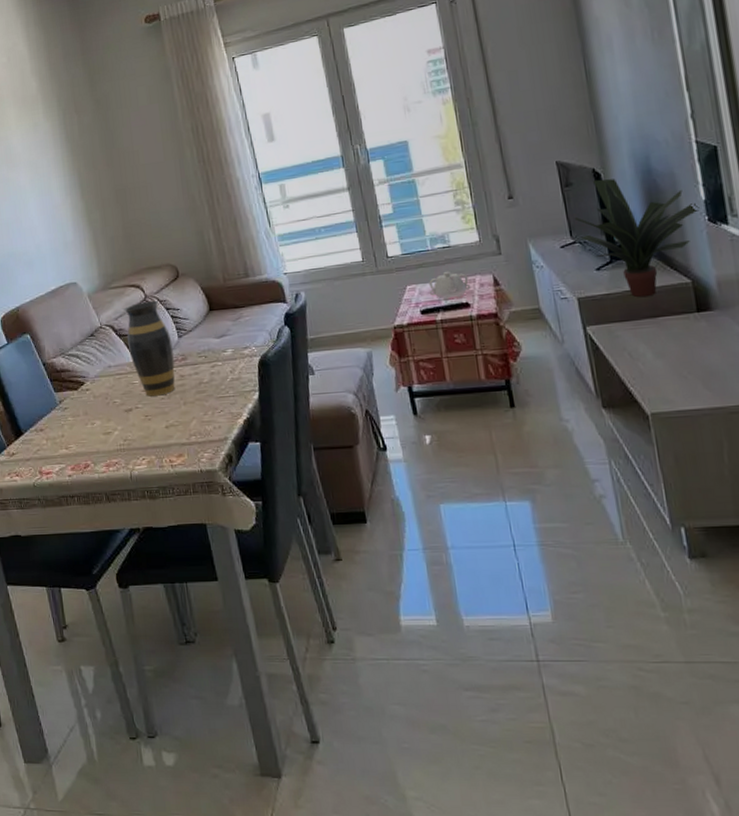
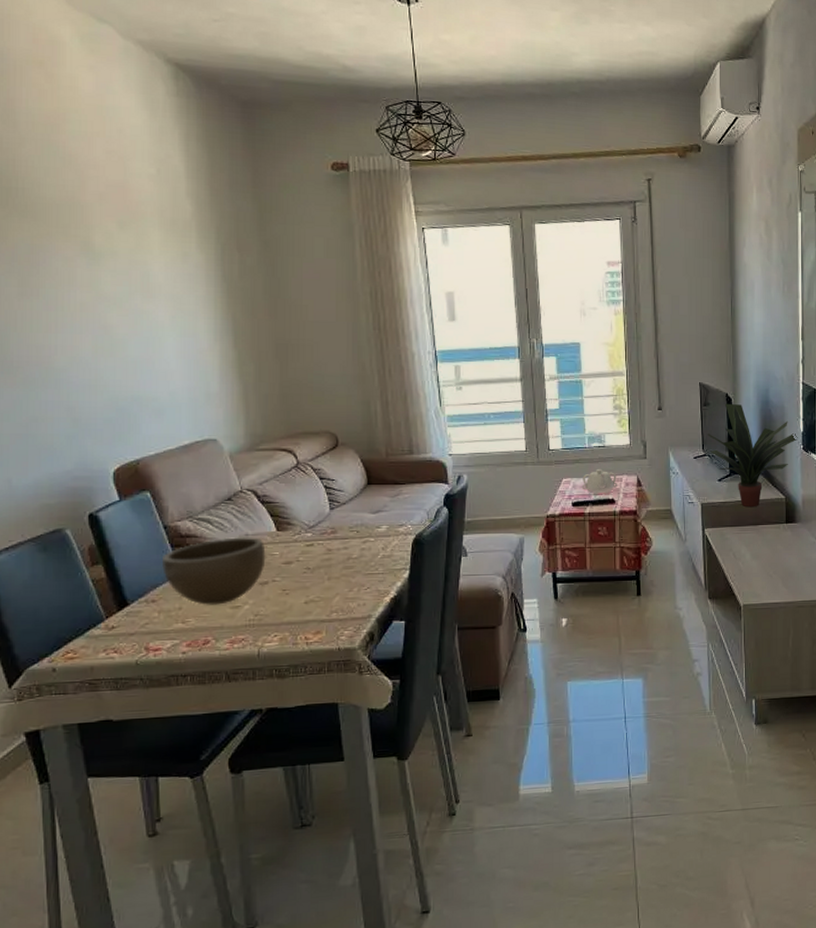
bowl: none [44,368,128,432] -> present [162,537,266,605]
vase: present [124,300,175,397] -> none [270,468,322,570]

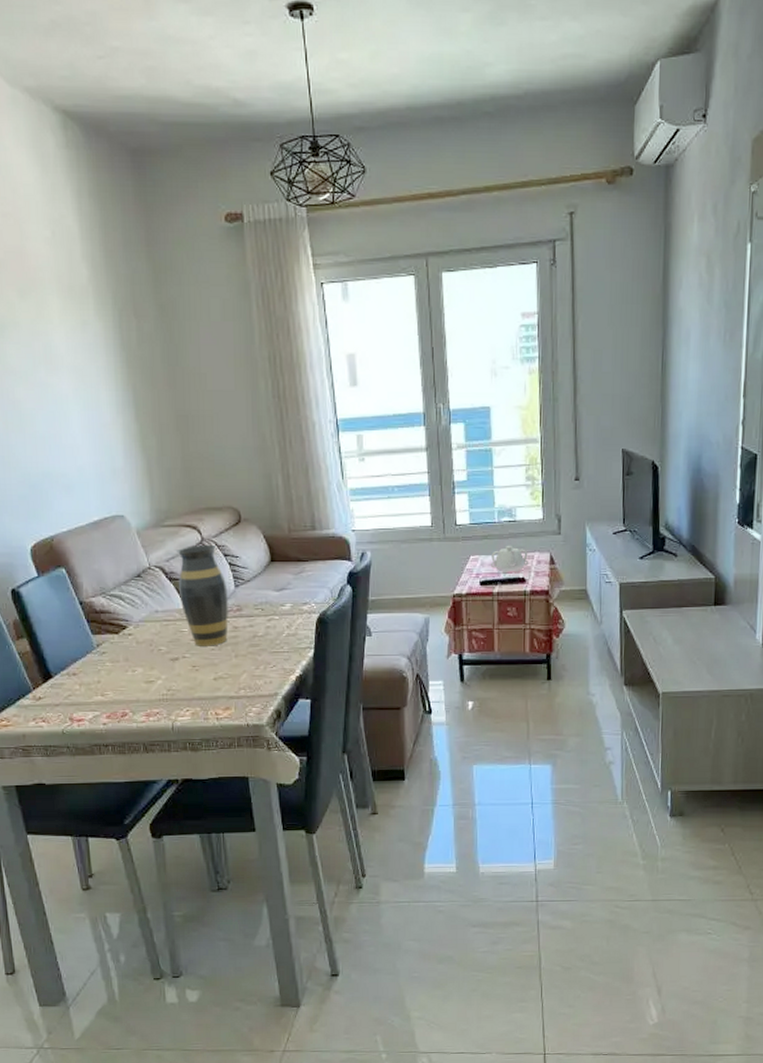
bowl: present [162,537,266,605] -> none [80,614,176,679]
vase: none [270,468,322,570] -> present [177,544,229,646]
potted plant: present [707,403,798,508] -> none [629,472,733,588]

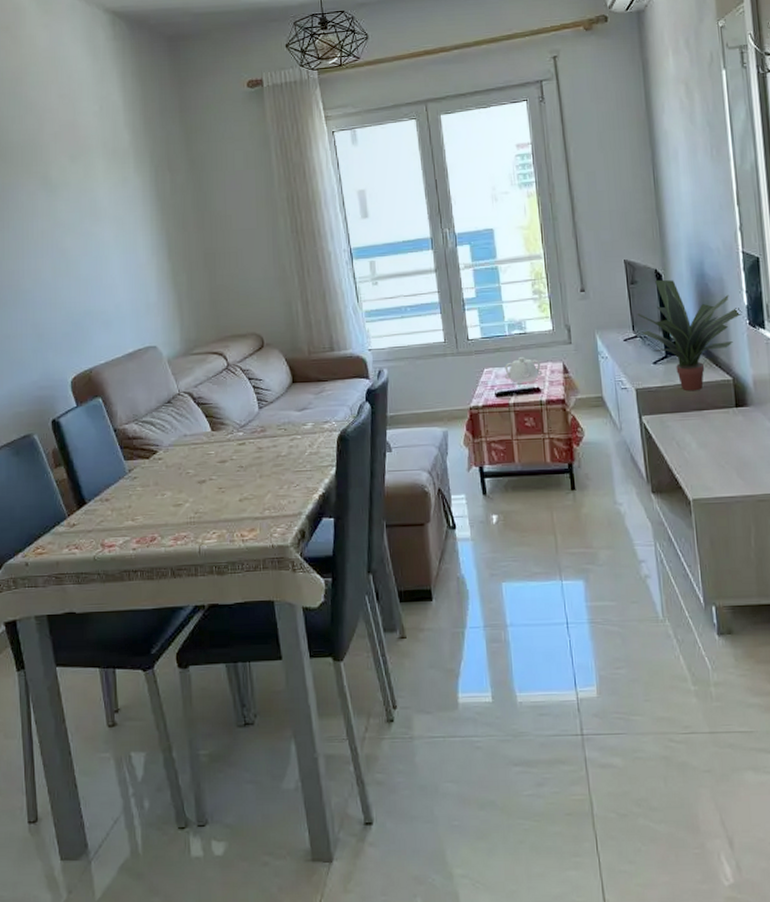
vase: present [177,544,229,646] -> none [204,369,253,468]
potted plant: none [629,472,733,588] -> present [637,279,742,391]

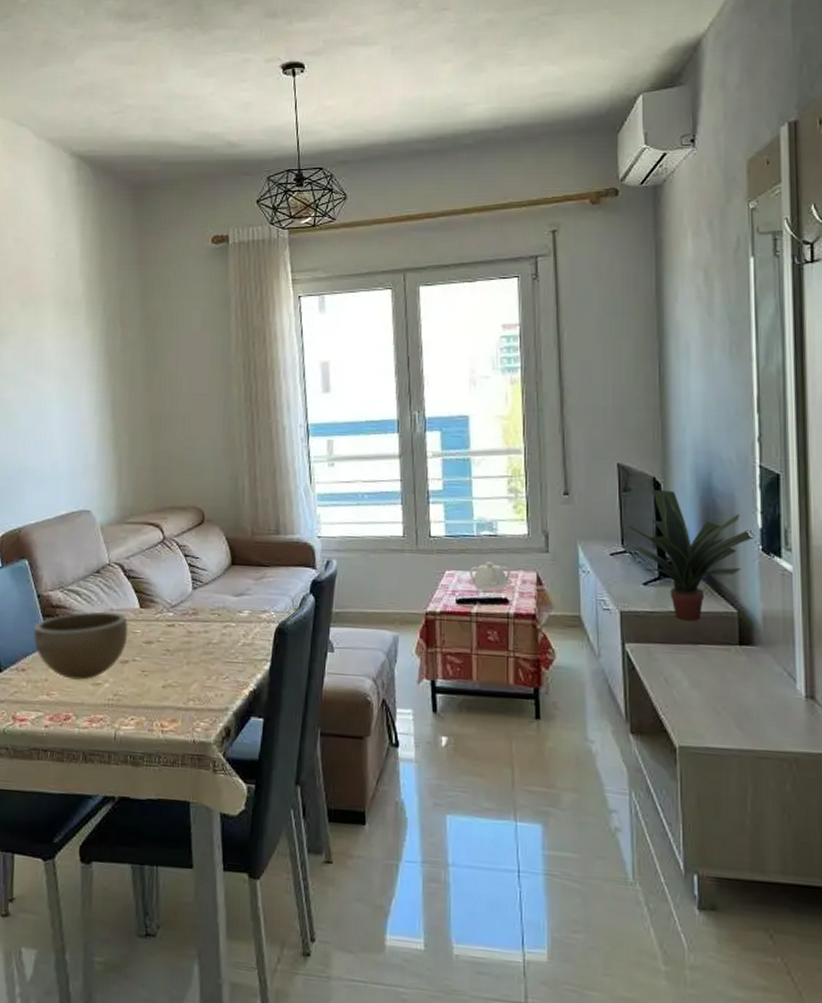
bowl: none [114,437,203,504] -> present [33,611,128,680]

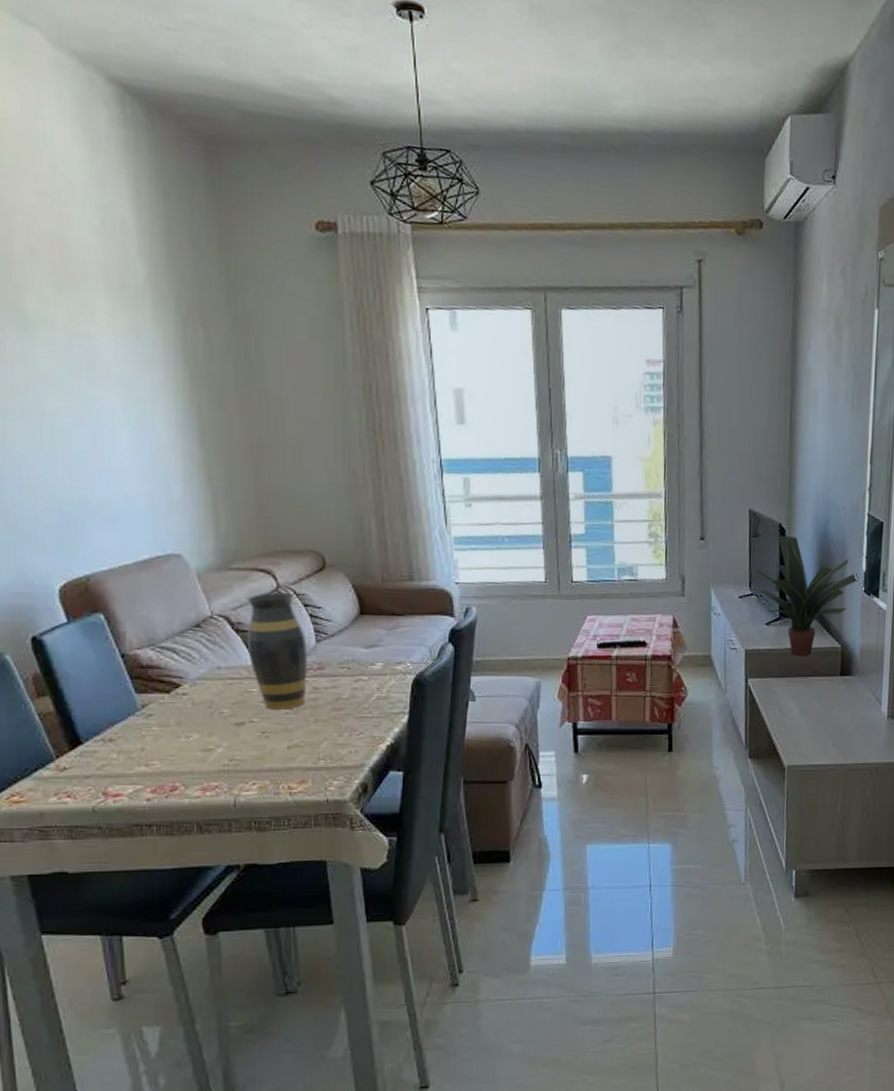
bowl: present [33,611,128,680] -> none [120,670,242,747]
vase: none [135,543,185,651] -> present [246,592,307,710]
teapot: present [468,561,512,593] -> none [608,605,651,637]

